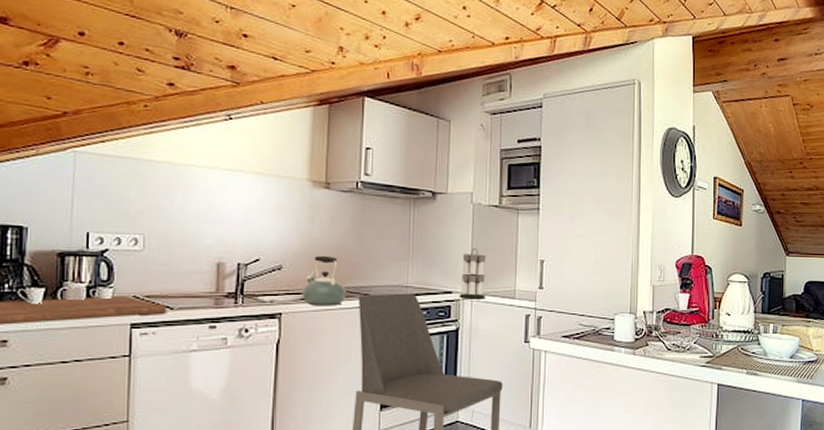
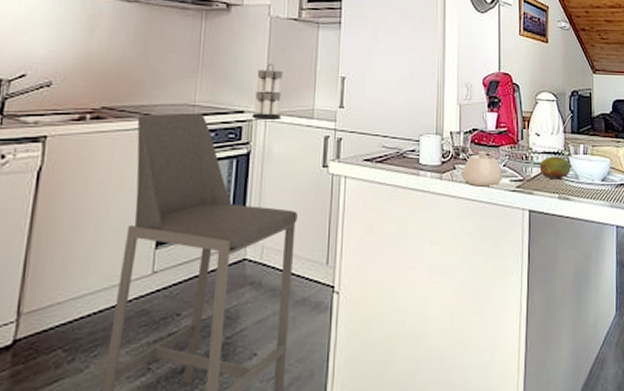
kettle: present [301,256,346,306] -> none [72,72,124,128]
sugar bowl: none [654,329,693,362] -> present [462,151,502,187]
fruit: none [729,335,760,356] -> present [539,156,571,180]

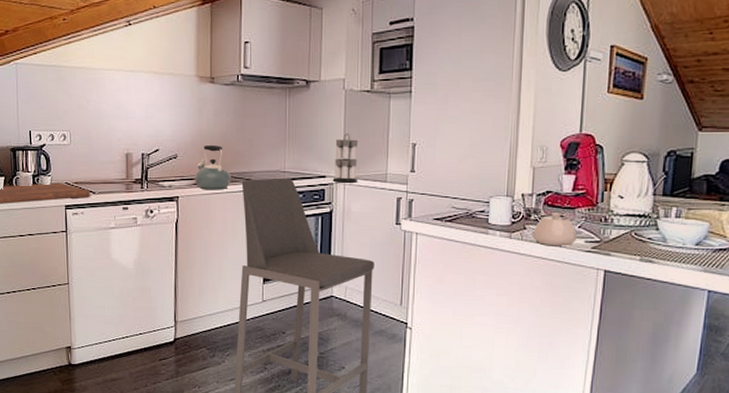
kettle: none [72,72,124,128] -> present [194,145,231,190]
fruit: present [539,156,571,180] -> none [620,219,659,242]

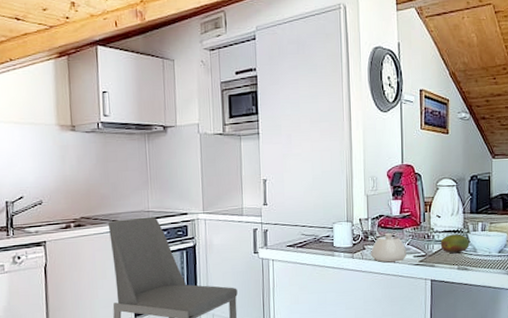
kettle: present [194,145,231,190] -> none [60,190,98,233]
spice rack: present [332,133,358,183] -> none [194,172,217,219]
fruit: none [620,219,659,242] -> present [440,234,470,254]

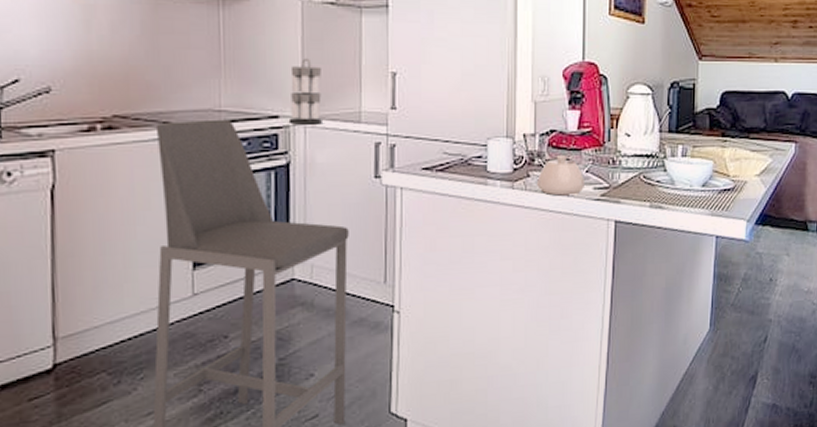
spice rack: none [194,172,217,219] -> present [288,57,322,125]
fruit: present [440,234,470,254] -> none [629,159,666,186]

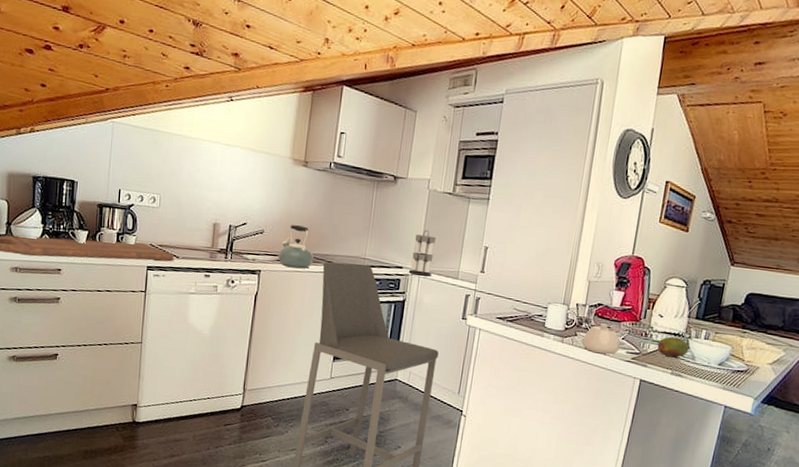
kettle: none [79,74,140,139] -> present [277,225,314,269]
fruit: none [629,159,666,186] -> present [657,336,690,358]

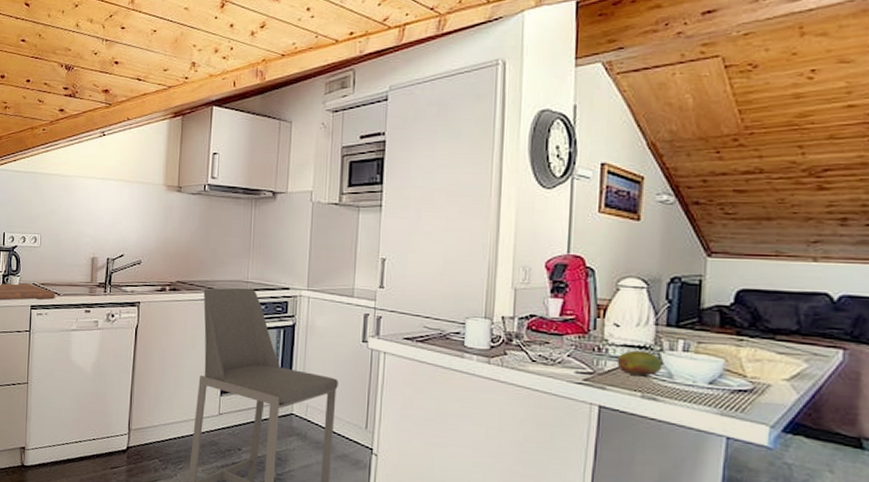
kettle: present [277,225,314,269] -> none [156,253,193,298]
spice rack: present [408,229,436,277] -> none [296,245,324,296]
sugar bowl: present [582,323,620,355] -> none [514,338,565,377]

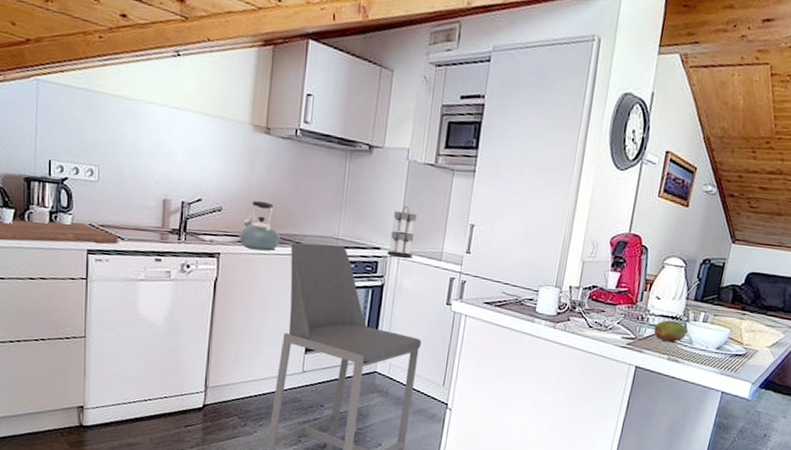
kettle: none [156,253,193,298] -> present [239,201,280,251]
spice rack: none [296,245,324,296] -> present [387,205,417,258]

